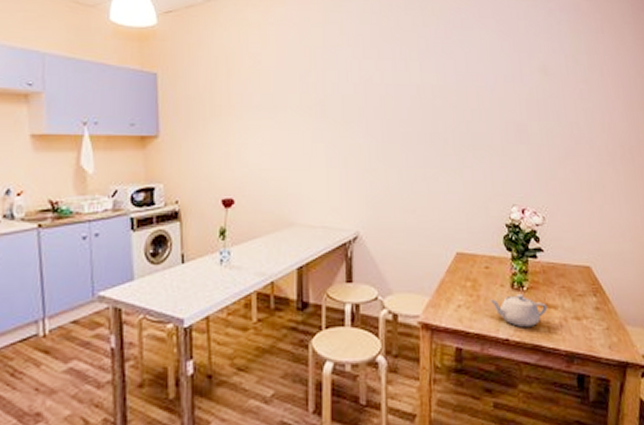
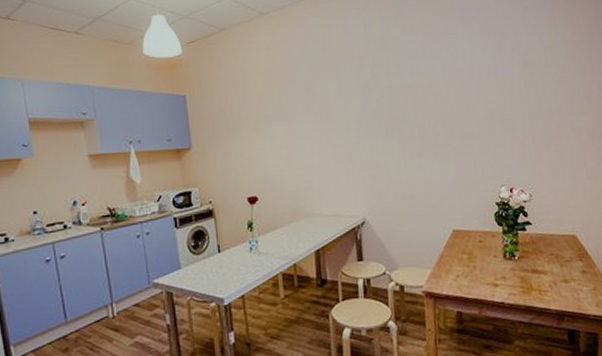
teapot: present [489,293,548,328] -> none [484,262,538,292]

